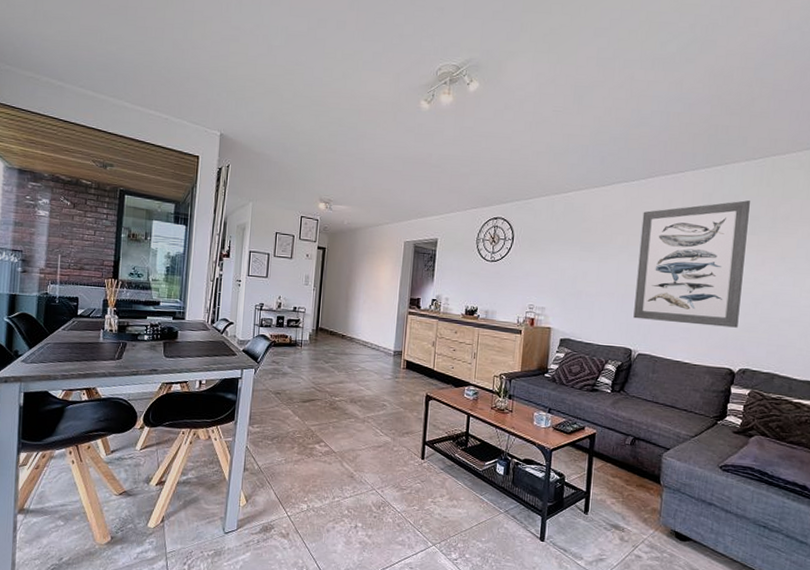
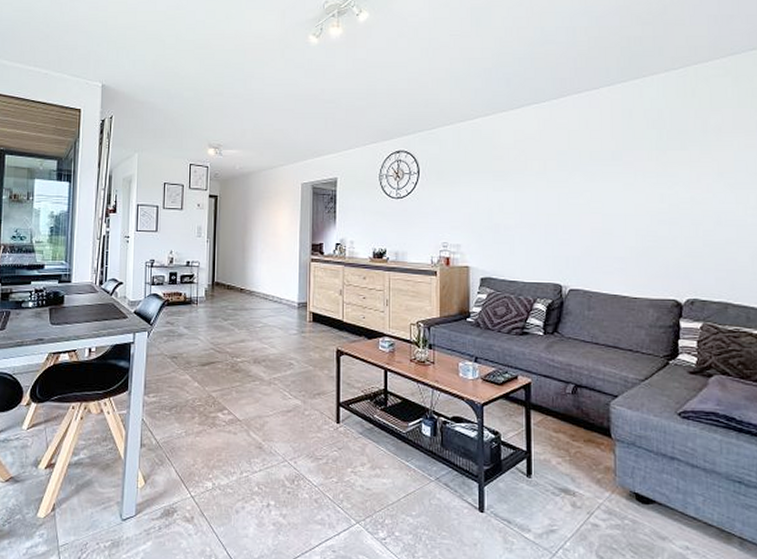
wall art: present [633,200,750,328] -> none [558,114,679,254]

